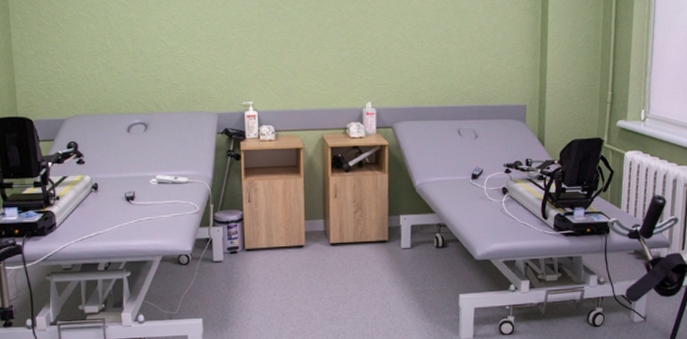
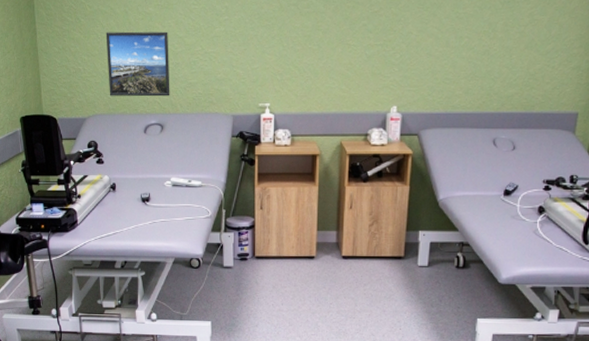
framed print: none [86,35,154,97] -> present [106,31,170,97]

